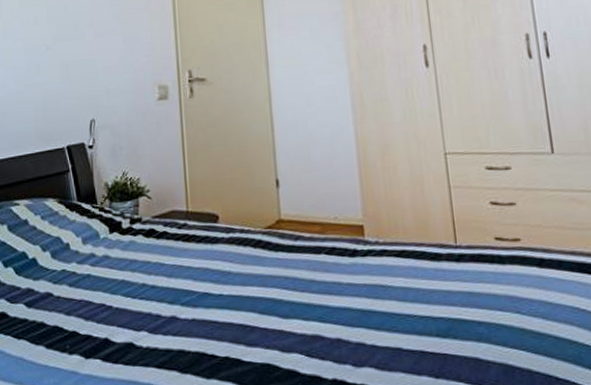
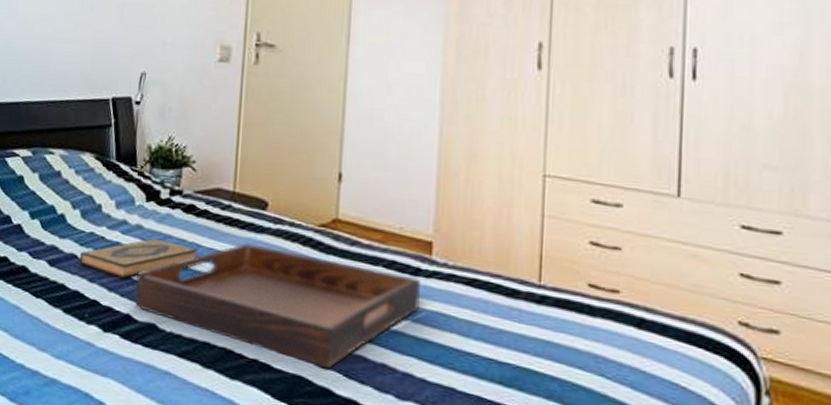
hardback book: none [54,265,162,307] -> present [79,238,198,279]
serving tray: none [109,253,362,353] -> present [134,242,421,369]

